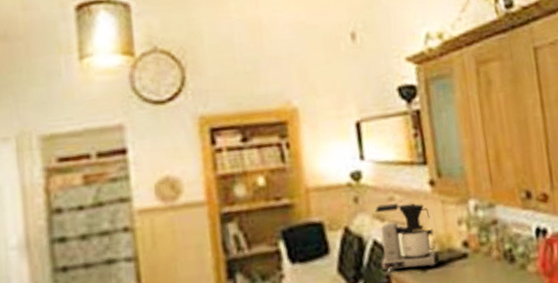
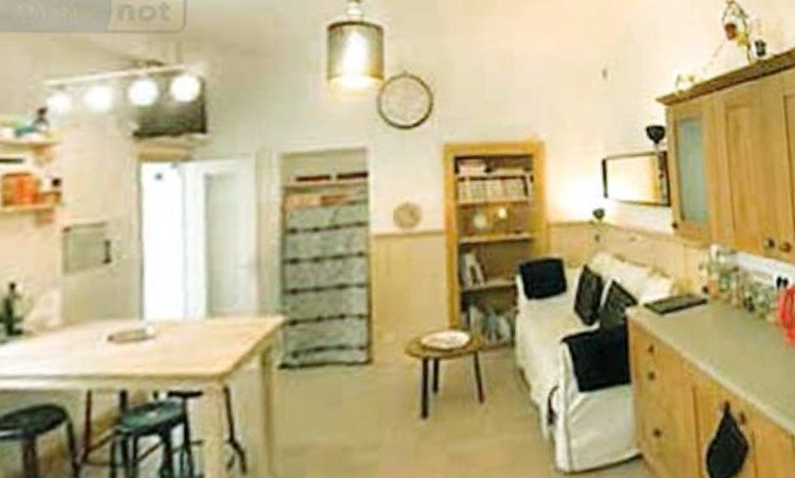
coffee maker: present [374,203,440,272] -> none [615,243,678,314]

